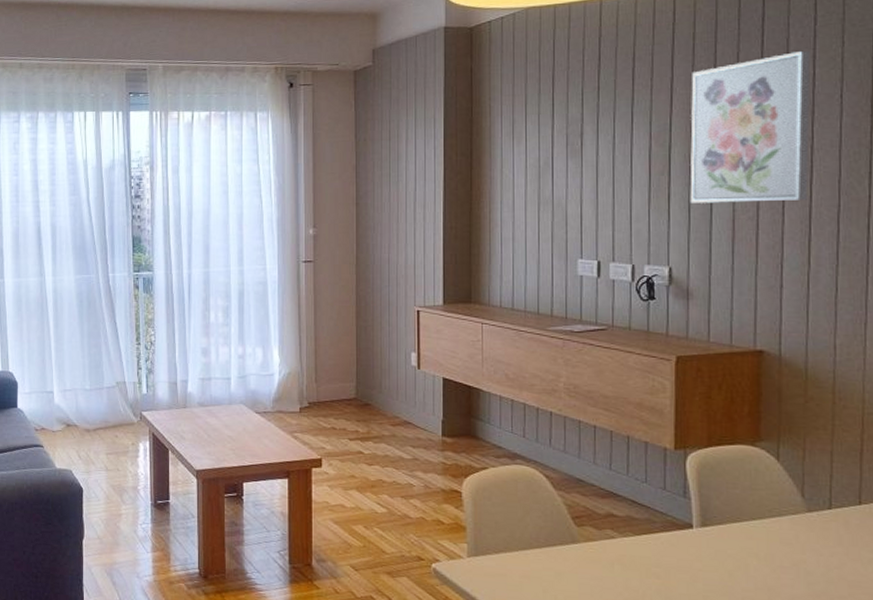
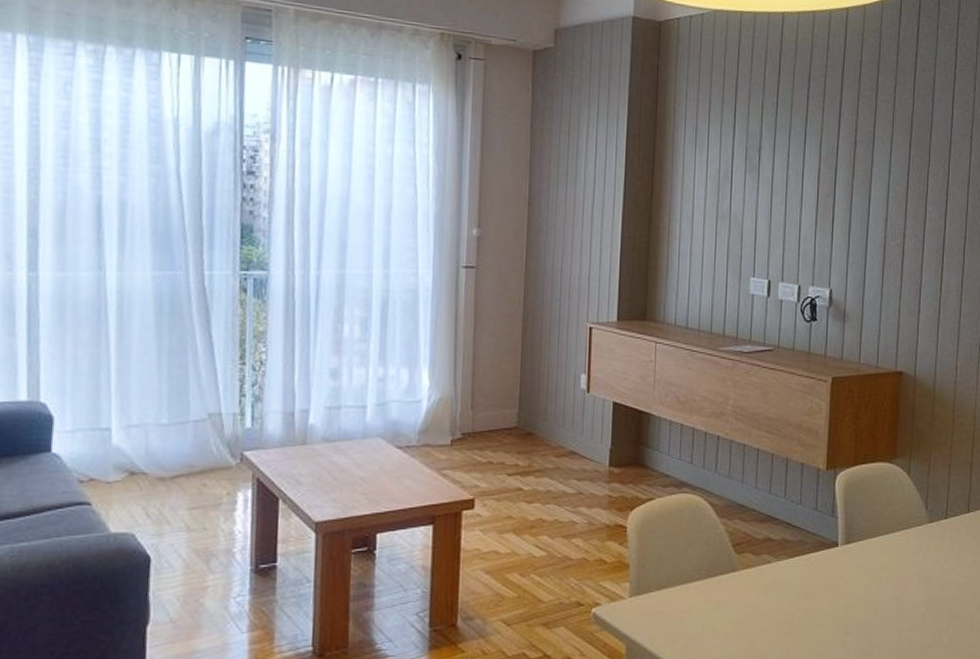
wall art: present [690,50,810,203] -> none [850,91,950,231]

